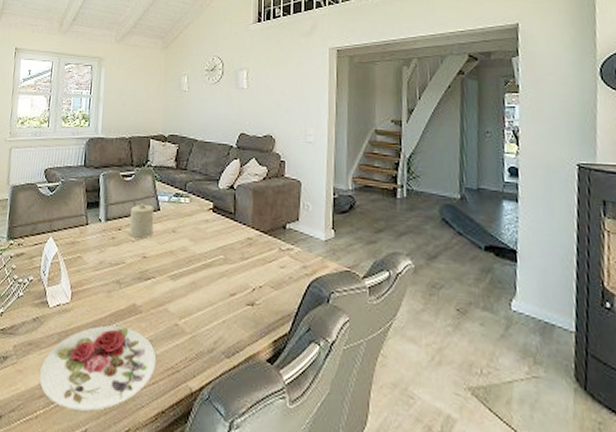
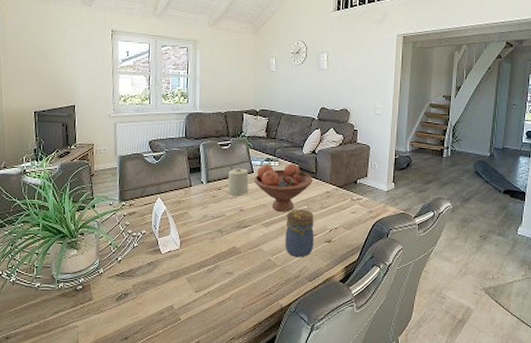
plate: present [39,325,157,411] -> none [157,264,254,328]
fruit bowl: none [160,200,231,262] -> present [253,163,313,212]
jar: none [196,258,233,324] -> present [285,209,314,258]

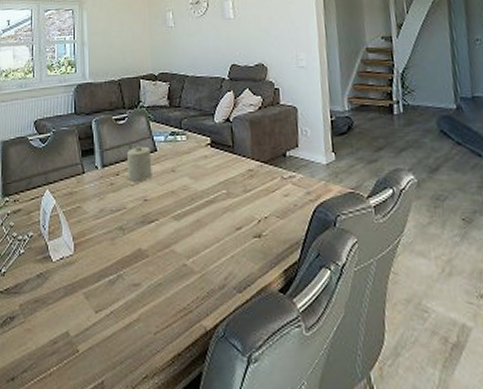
fruit bowl: present [253,163,313,212] -> none [157,136,230,200]
jar: present [285,209,314,258] -> none [202,194,240,260]

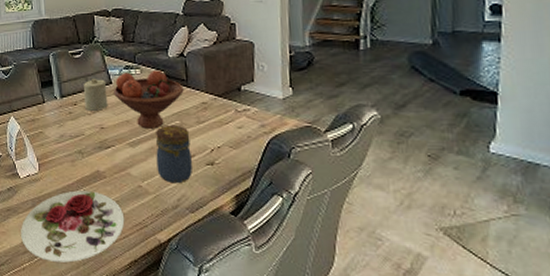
plate: none [50,273,168,363] -> present [21,190,125,263]
fruit bowl: none [157,136,230,200] -> present [113,70,184,129]
jar: none [202,194,240,260] -> present [156,124,192,184]

